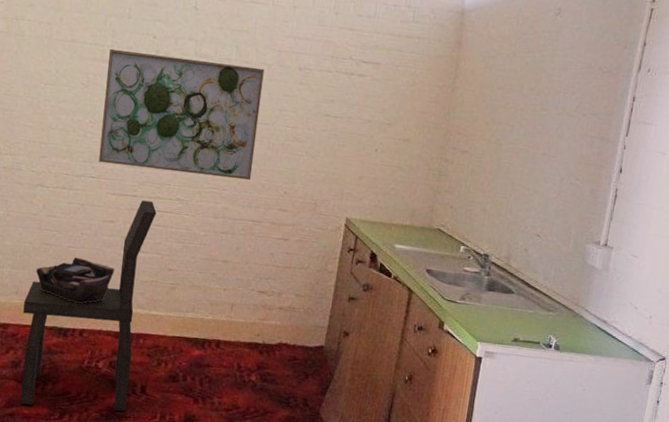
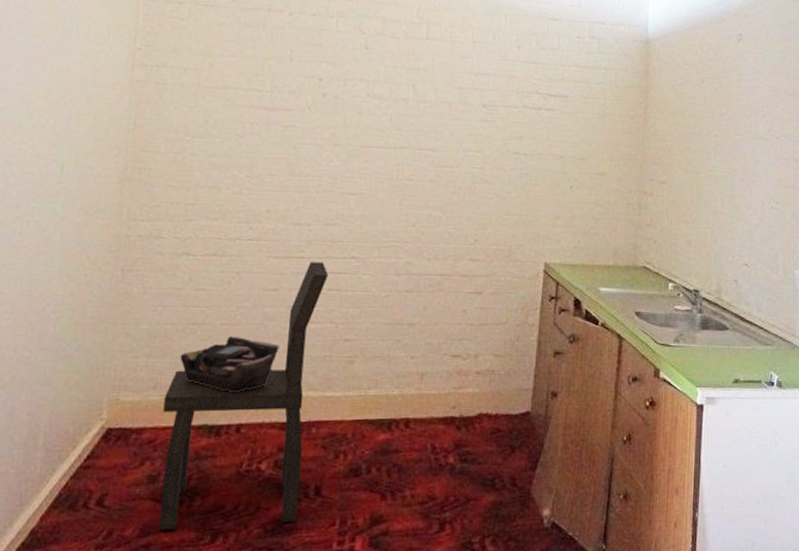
wall art: present [98,48,264,181] -> none [257,94,445,230]

